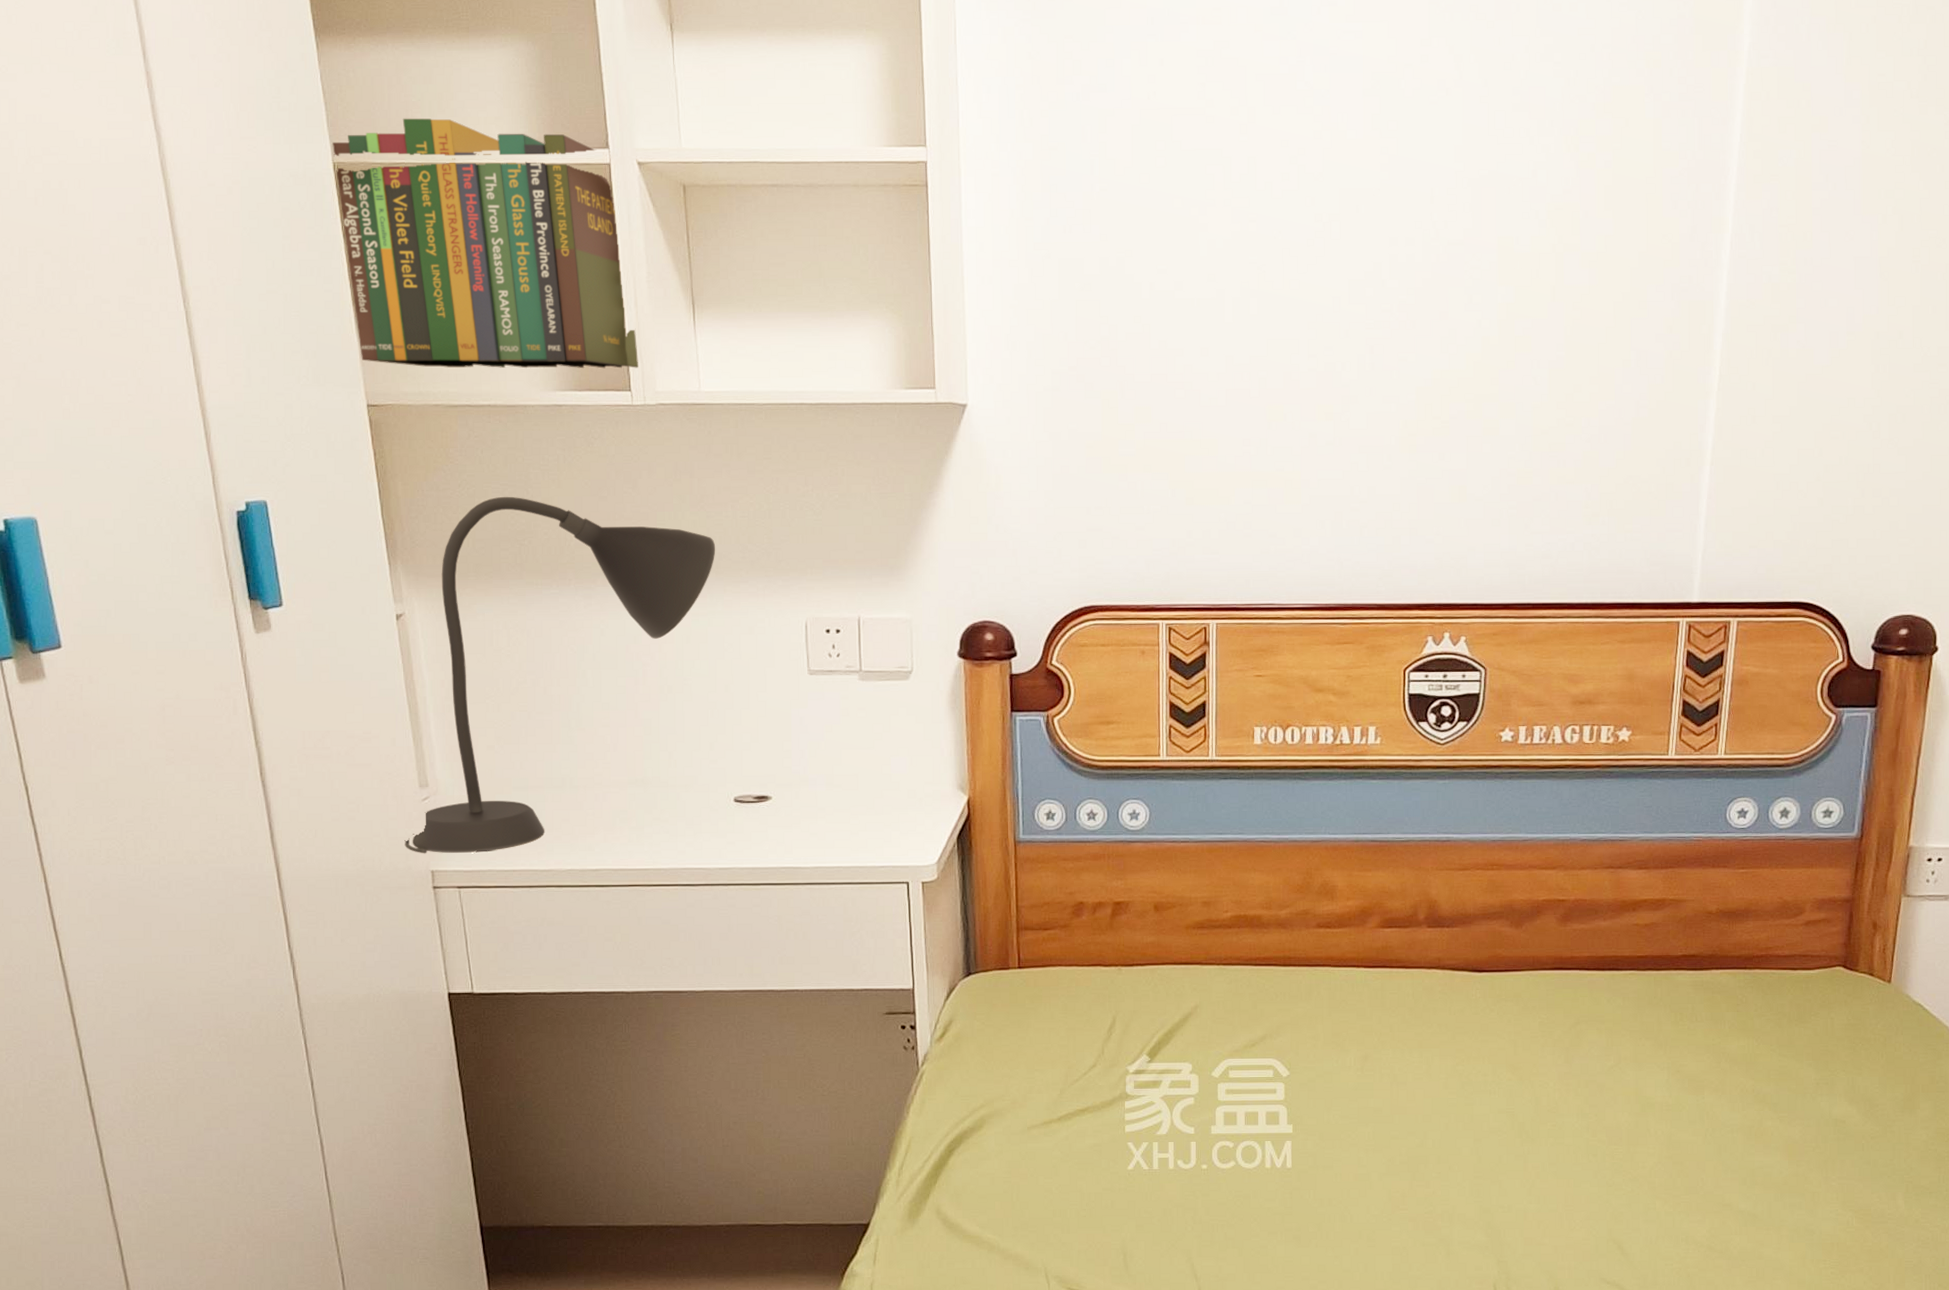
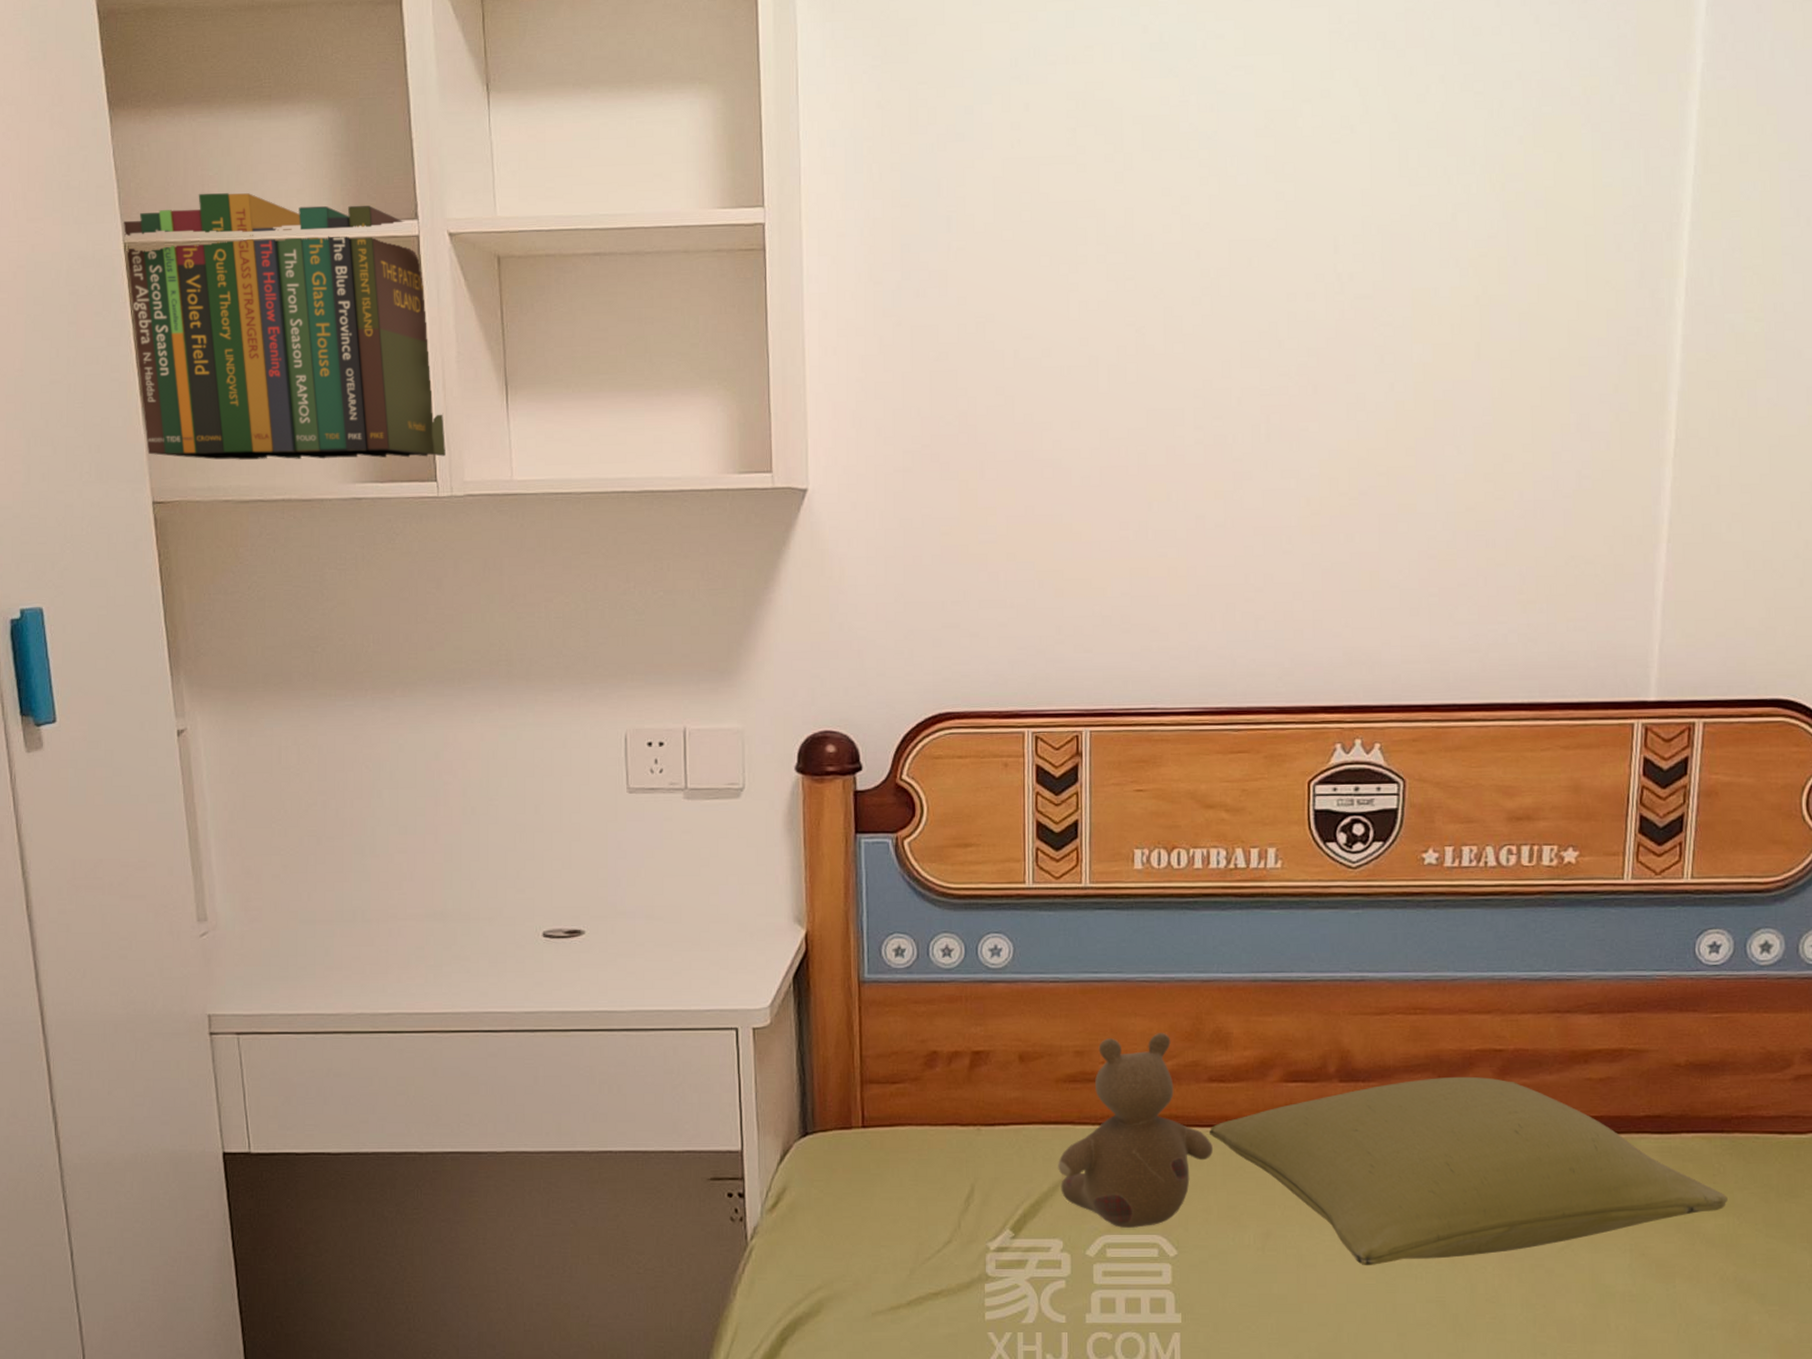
desk lamp: present [404,496,716,854] -> none [180,599,527,996]
stuffed bear: none [1188,886,1321,1053] -> present [1058,1033,1214,1228]
pillow: none [1317,922,1748,1083] -> present [1209,1076,1728,1266]

